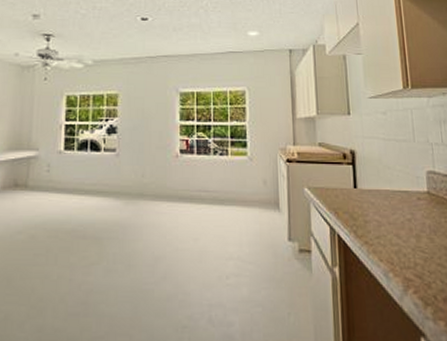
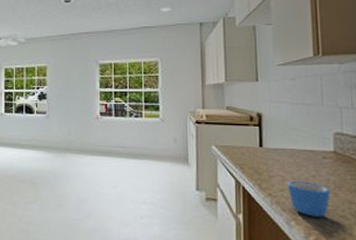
mug: none [383,226,427,267] -> present [287,181,331,217]

